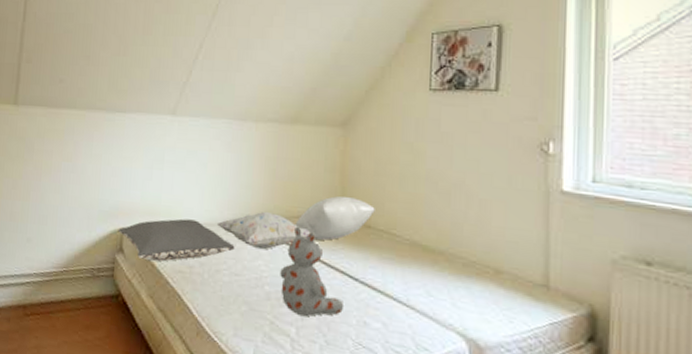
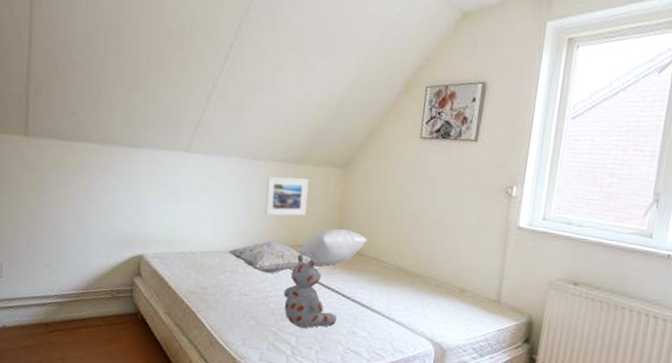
pillow: present [118,218,235,262] -> none [136,246,244,284]
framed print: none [256,138,304,184] -> present [265,175,309,217]

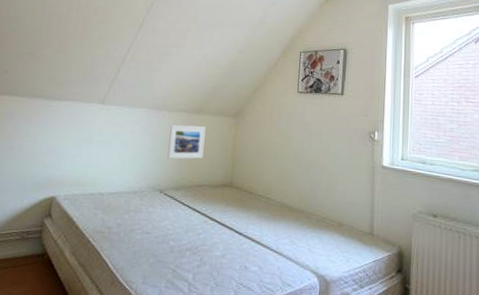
decorative pillow: present [229,240,312,273] -> none [134,181,208,212]
stuffed bear: present [284,254,338,329] -> none [182,193,231,265]
pillow: present [298,228,367,266] -> none [196,169,256,204]

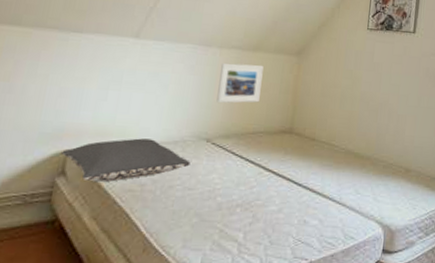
pillow: none [48,188,147,224] -> present [61,138,191,182]

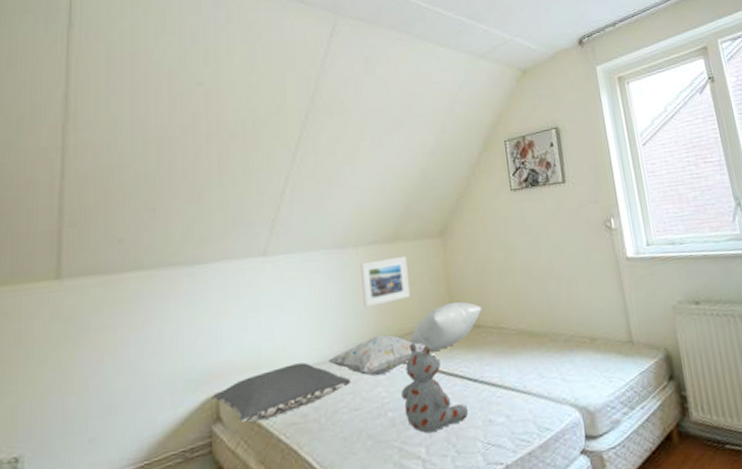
decorative pillow: none [175,128,264,163] -> present [329,334,426,376]
stuffed bear: none [232,141,289,222] -> present [401,342,469,434]
pillow: none [250,114,320,153] -> present [409,301,482,351]

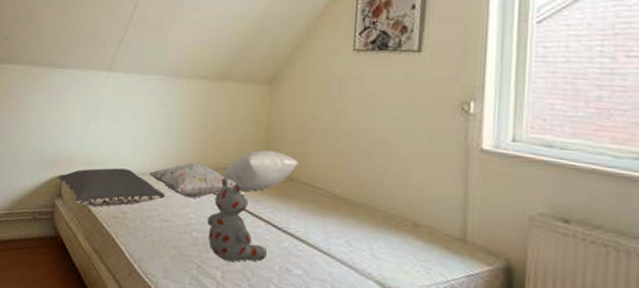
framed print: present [361,255,410,309] -> none [186,93,232,137]

